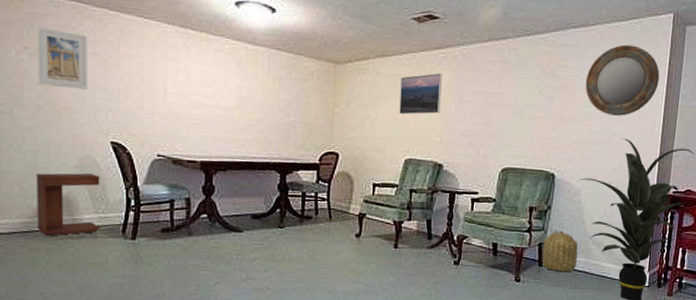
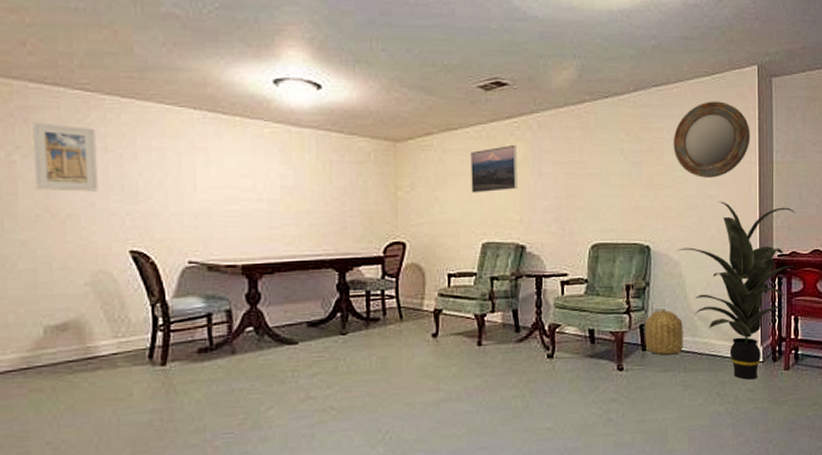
side table: present [37,173,100,236] -> none [37,291,121,372]

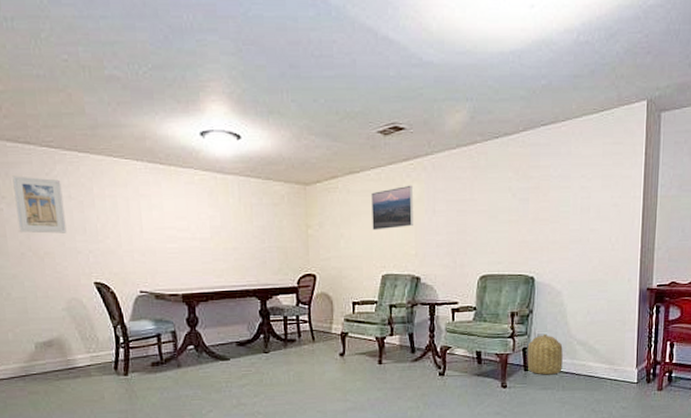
home mirror: present [673,101,750,178] -> none [559,138,636,213]
indoor plant: present [678,201,796,380] -> none [561,234,677,399]

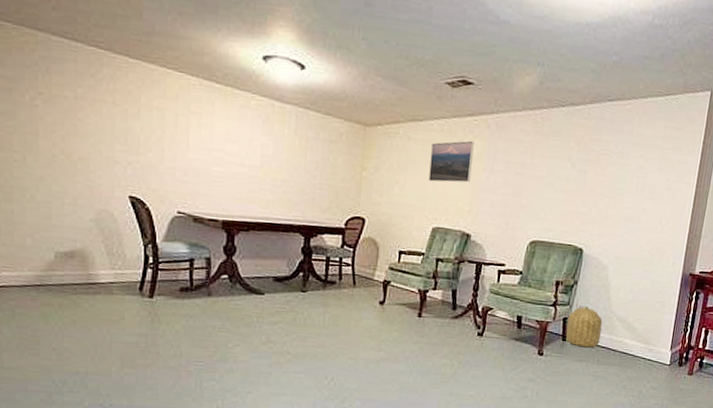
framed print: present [12,176,67,234] -> none [53,72,106,141]

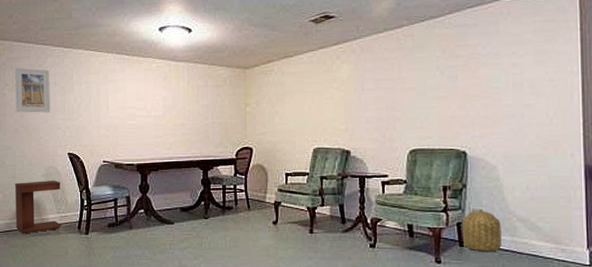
side table: none [50,225,117,291] -> present [15,181,61,234]
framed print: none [53,72,106,141] -> present [15,68,51,113]
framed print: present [428,140,474,183] -> none [304,66,343,108]

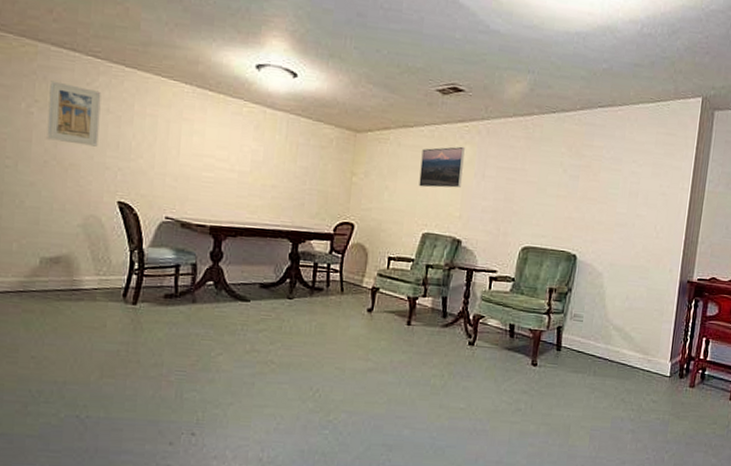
side table: present [15,181,61,234] -> none [34,231,104,298]
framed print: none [304,66,343,108] -> present [419,146,465,188]
basket: present [462,210,502,252] -> none [560,315,598,358]

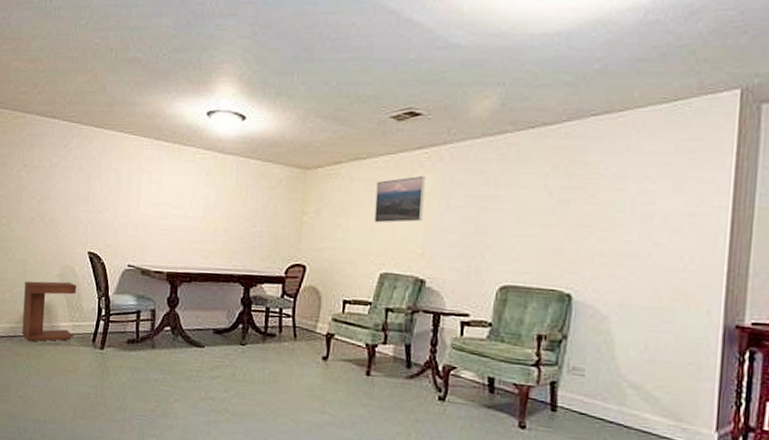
side table: none [34,231,104,298] -> present [22,281,77,342]
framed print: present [47,80,102,147] -> none [33,146,75,202]

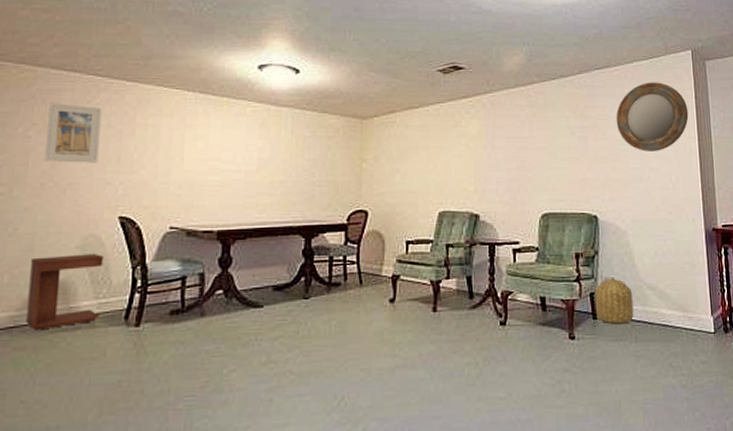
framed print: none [33,146,75,202] -> present [44,103,102,163]
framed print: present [374,175,425,223] -> none [430,121,472,166]
basket: none [555,368,607,423] -> present [595,278,634,324]
home mirror: none [612,132,723,222] -> present [616,82,689,151]

